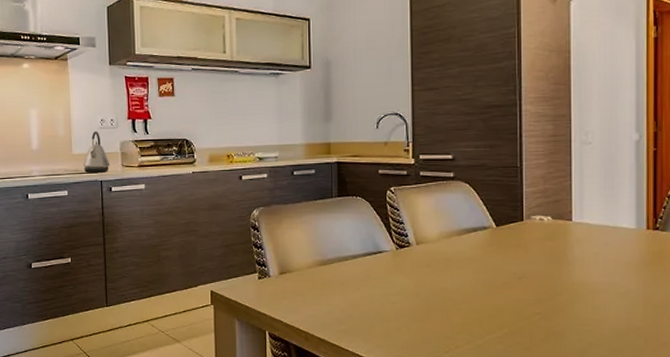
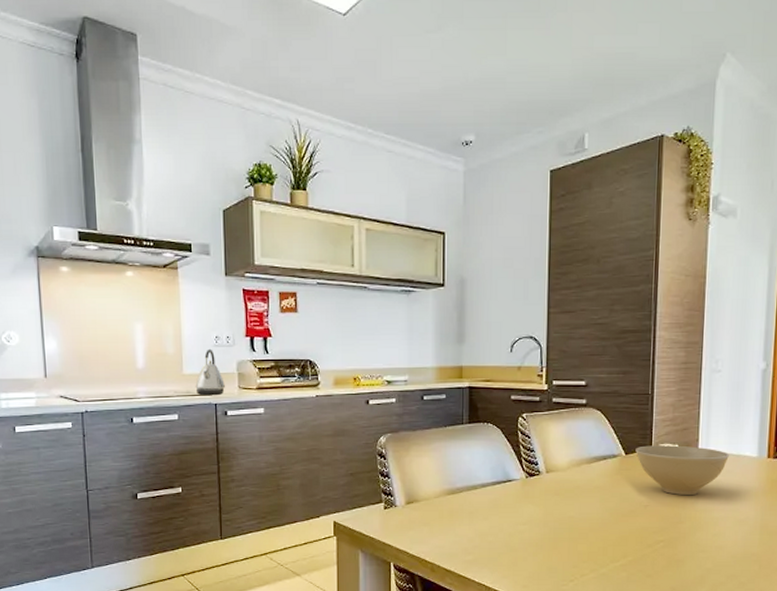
bowl: none [506,217,605,268] -> present [635,445,729,496]

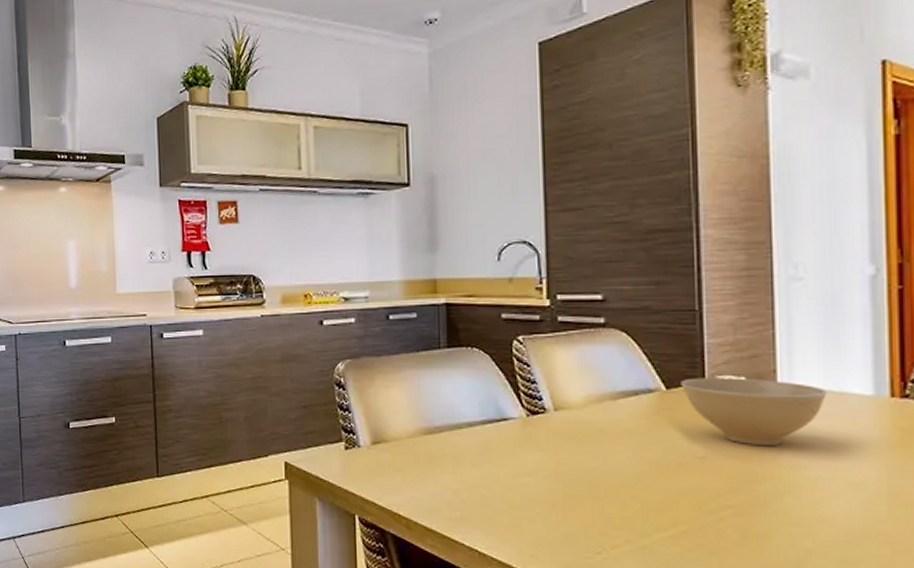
kettle: present [195,348,226,396] -> none [129,265,162,317]

